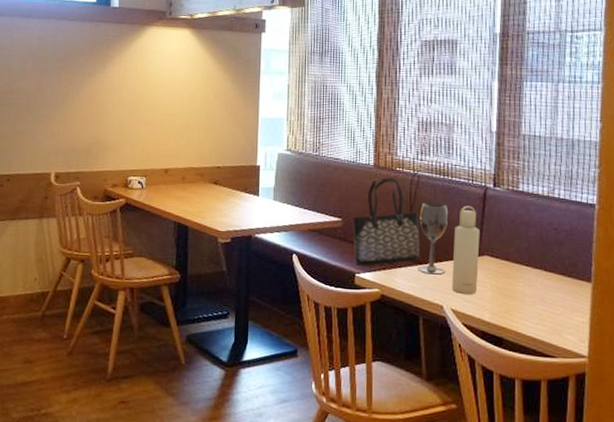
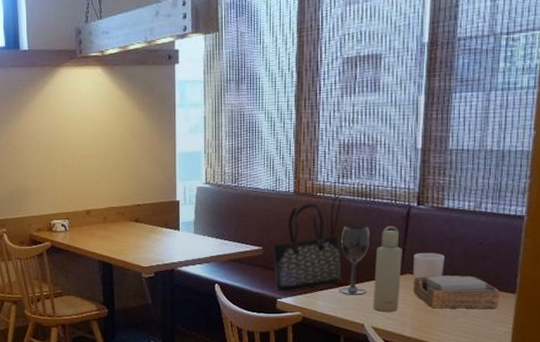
mug: none [490,235,521,264] -> present [412,253,445,281]
napkin holder: none [491,259,575,298] -> present [413,276,499,310]

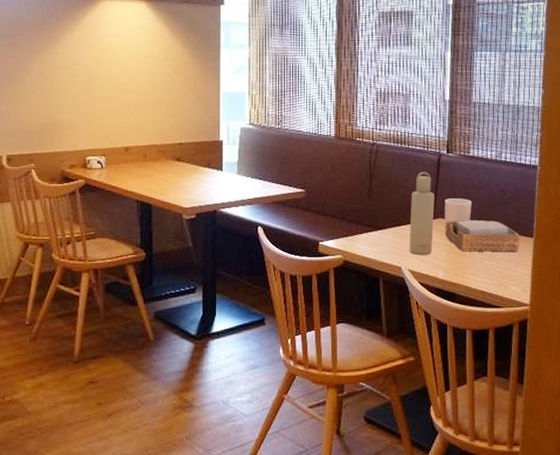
tote bag: present [274,203,341,291] -> none [316,148,380,234]
wine glass: present [339,224,371,295] -> none [377,169,406,238]

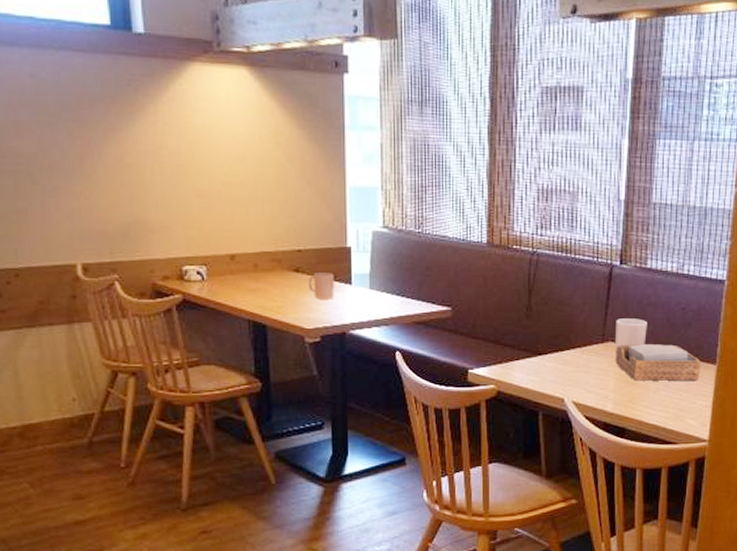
cup: none [188,161,208,183] -> present [309,273,335,299]
bottle: present [409,172,435,255] -> none [573,287,604,384]

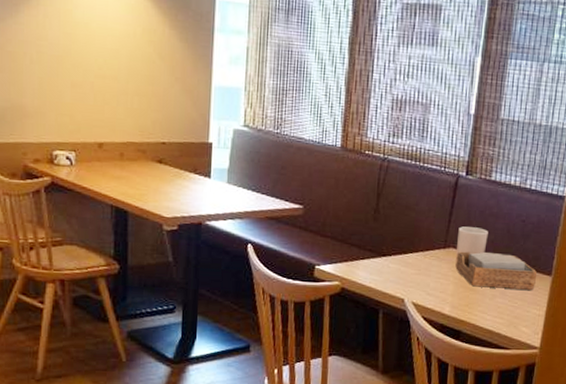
cup: present [309,273,335,299] -> none [170,165,195,191]

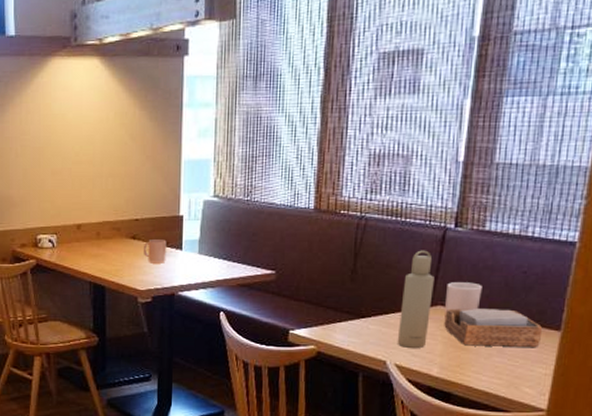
cup: none [170,165,195,191] -> present [144,239,167,263]
bottle: none [414,194,448,287] -> present [397,250,434,348]

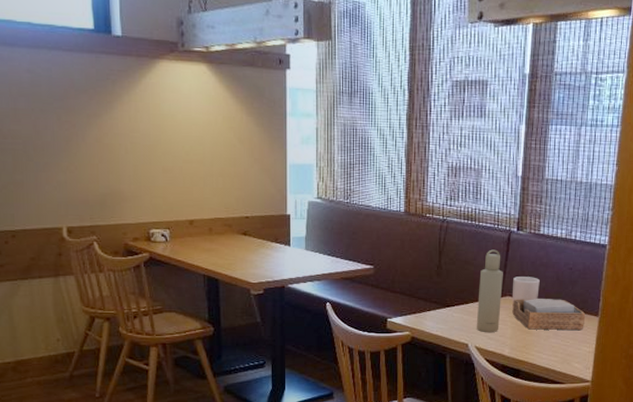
cup: present [144,239,167,263] -> none [255,236,276,258]

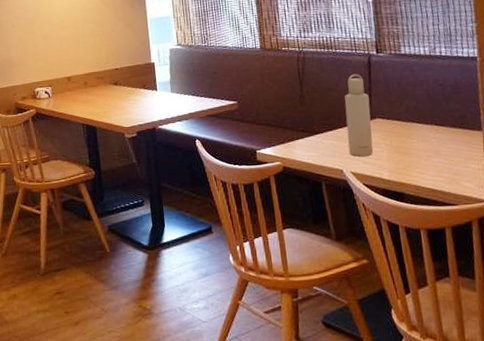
mug: present [511,277,540,303] -> none [380,97,411,125]
napkin holder: present [512,299,585,331] -> none [383,116,468,151]

